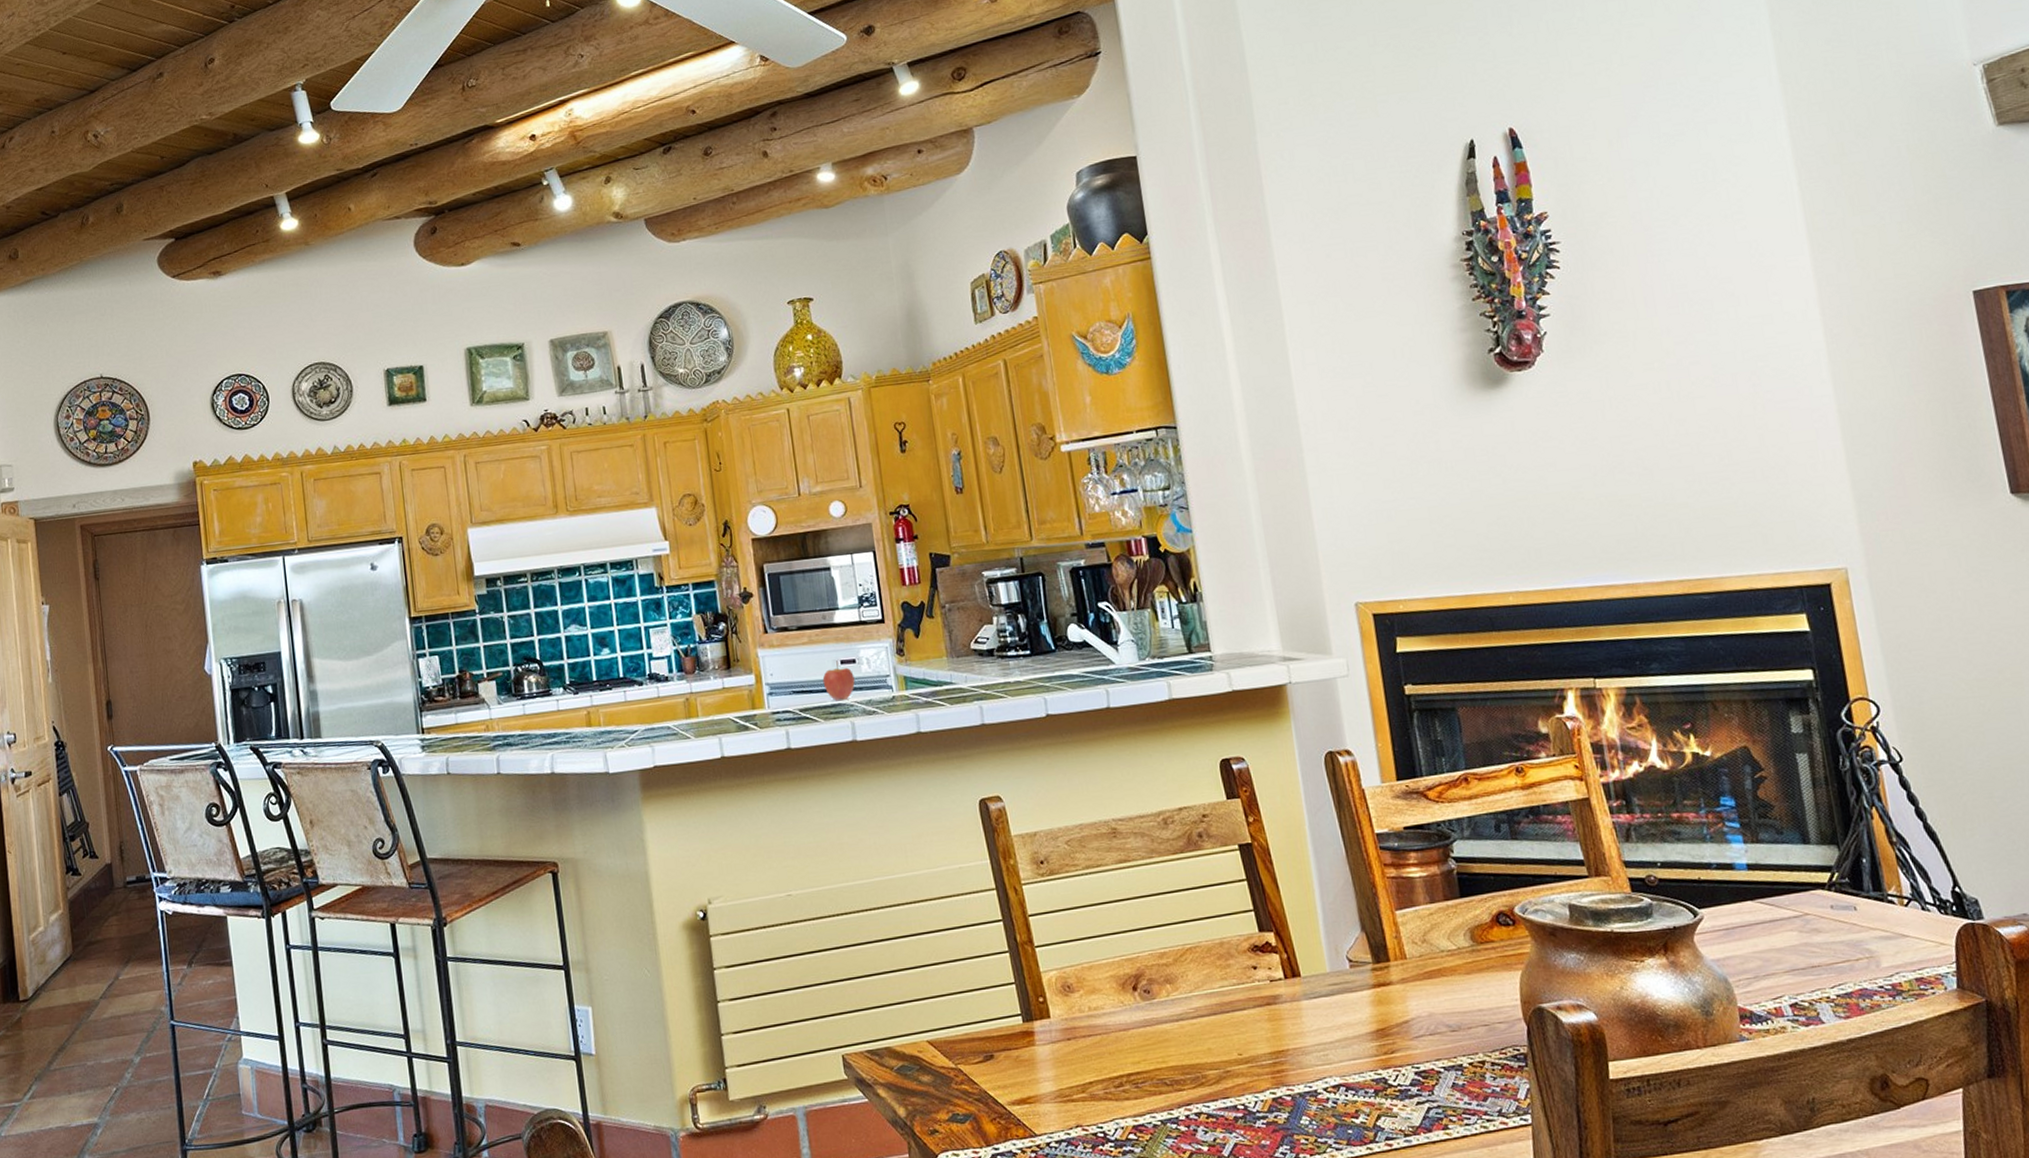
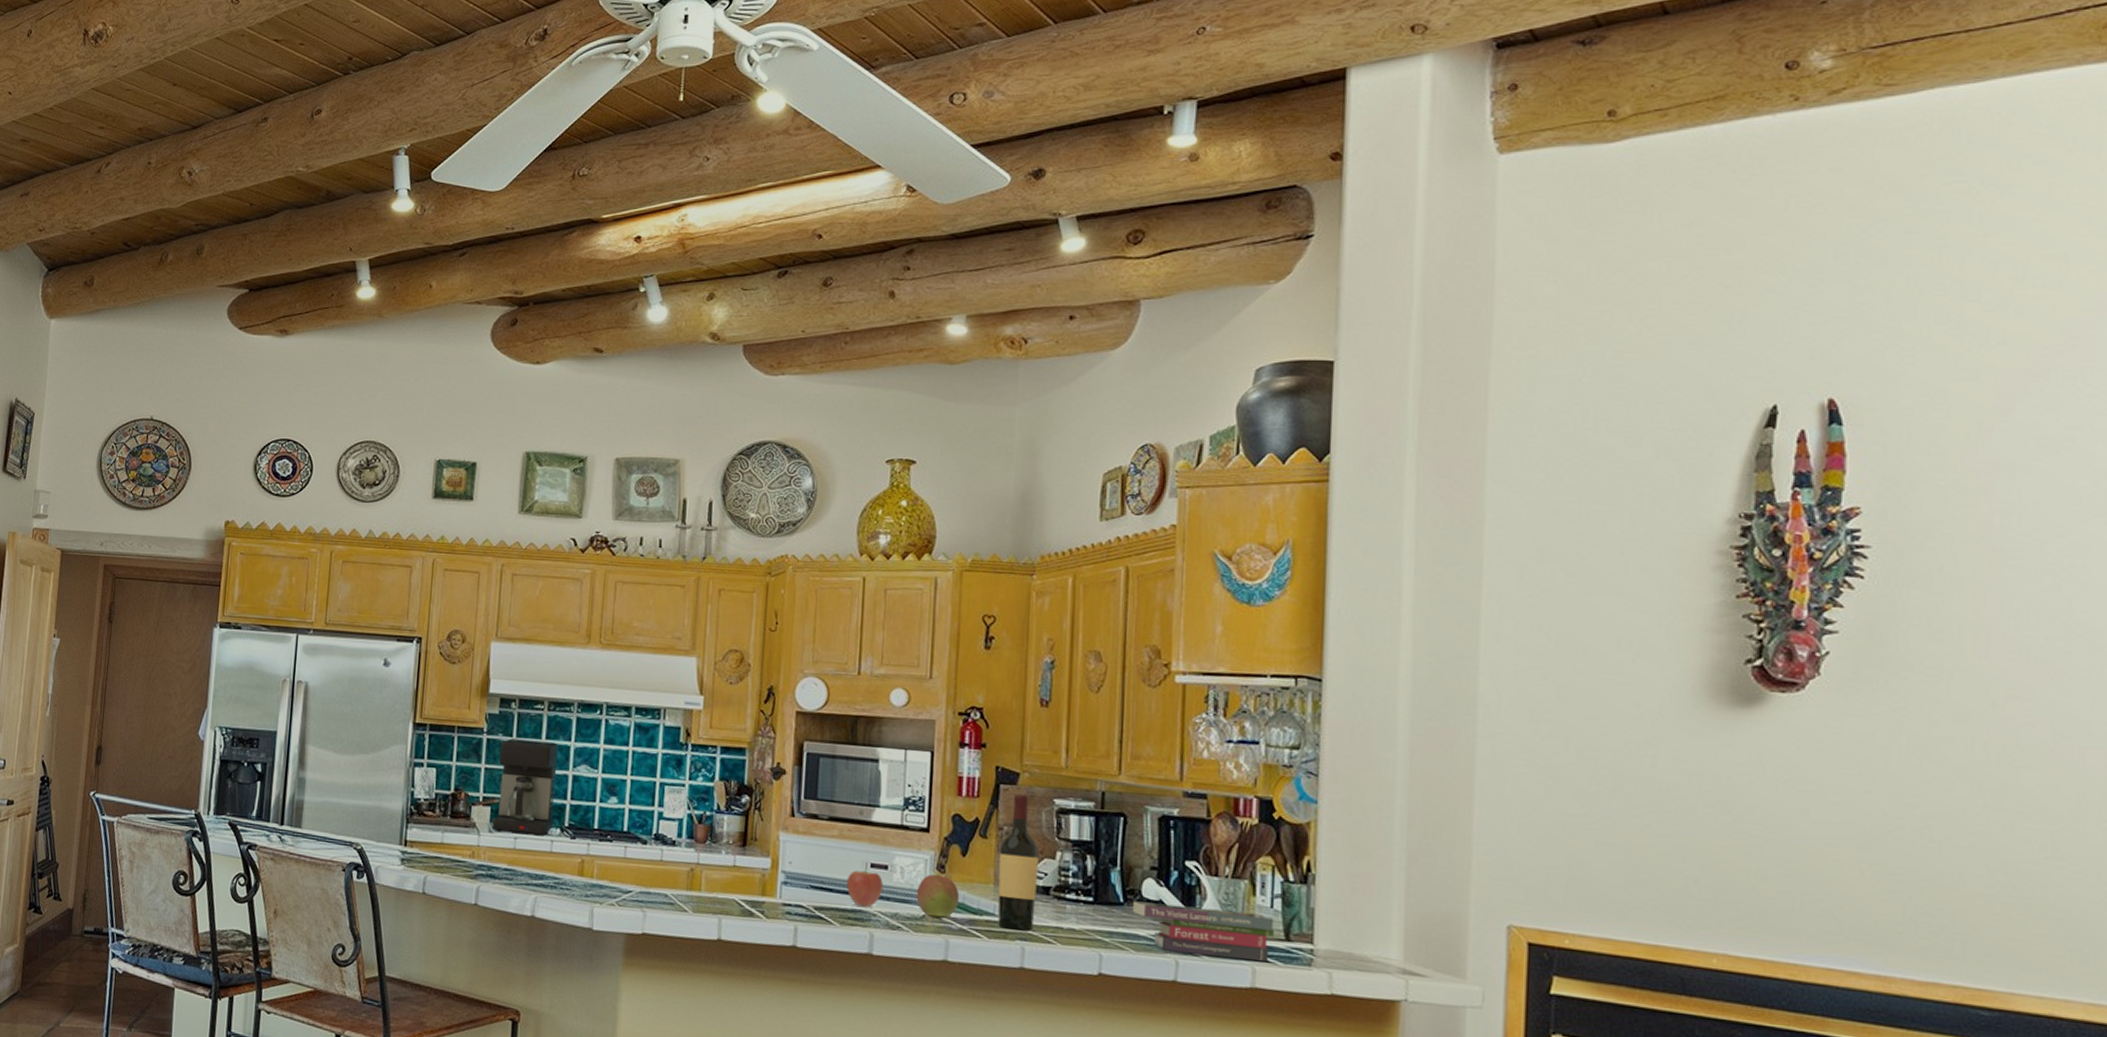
coffee maker: none [494,609,556,702] -> present [492,738,559,836]
fruit: none [883,658,921,698] -> present [916,874,960,919]
wine bottle: none [945,573,986,694] -> present [997,794,1039,933]
books: none [1062,635,1180,683] -> present [1132,901,1275,963]

